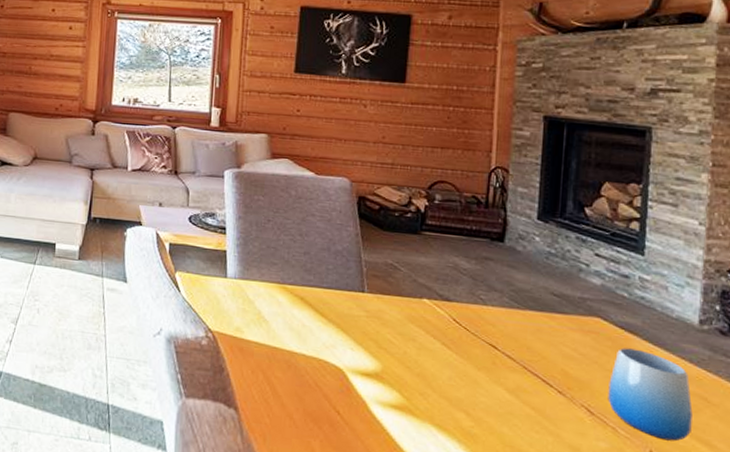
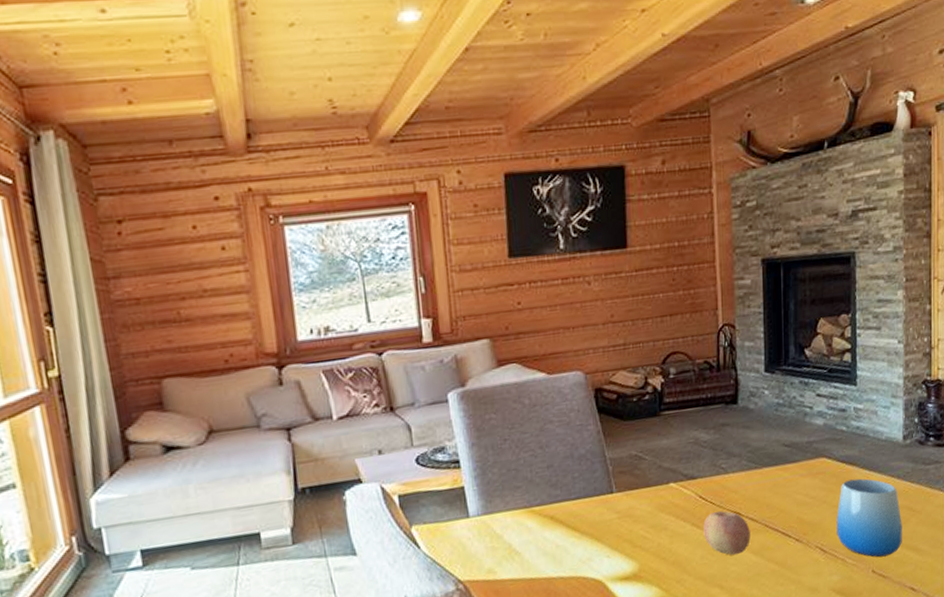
fruit: none [454,338,506,387] -> present [703,511,751,555]

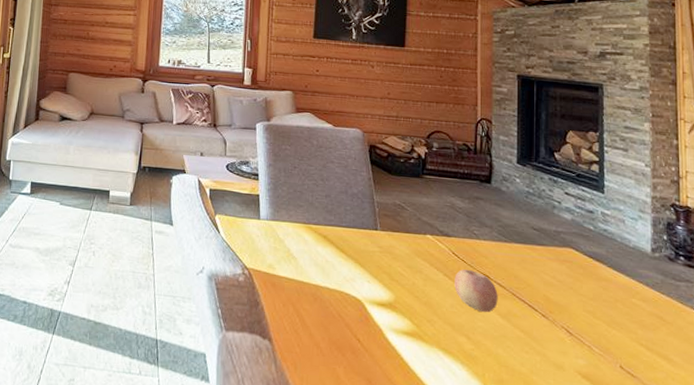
cup: present [836,478,902,557] -> none [583,274,652,357]

